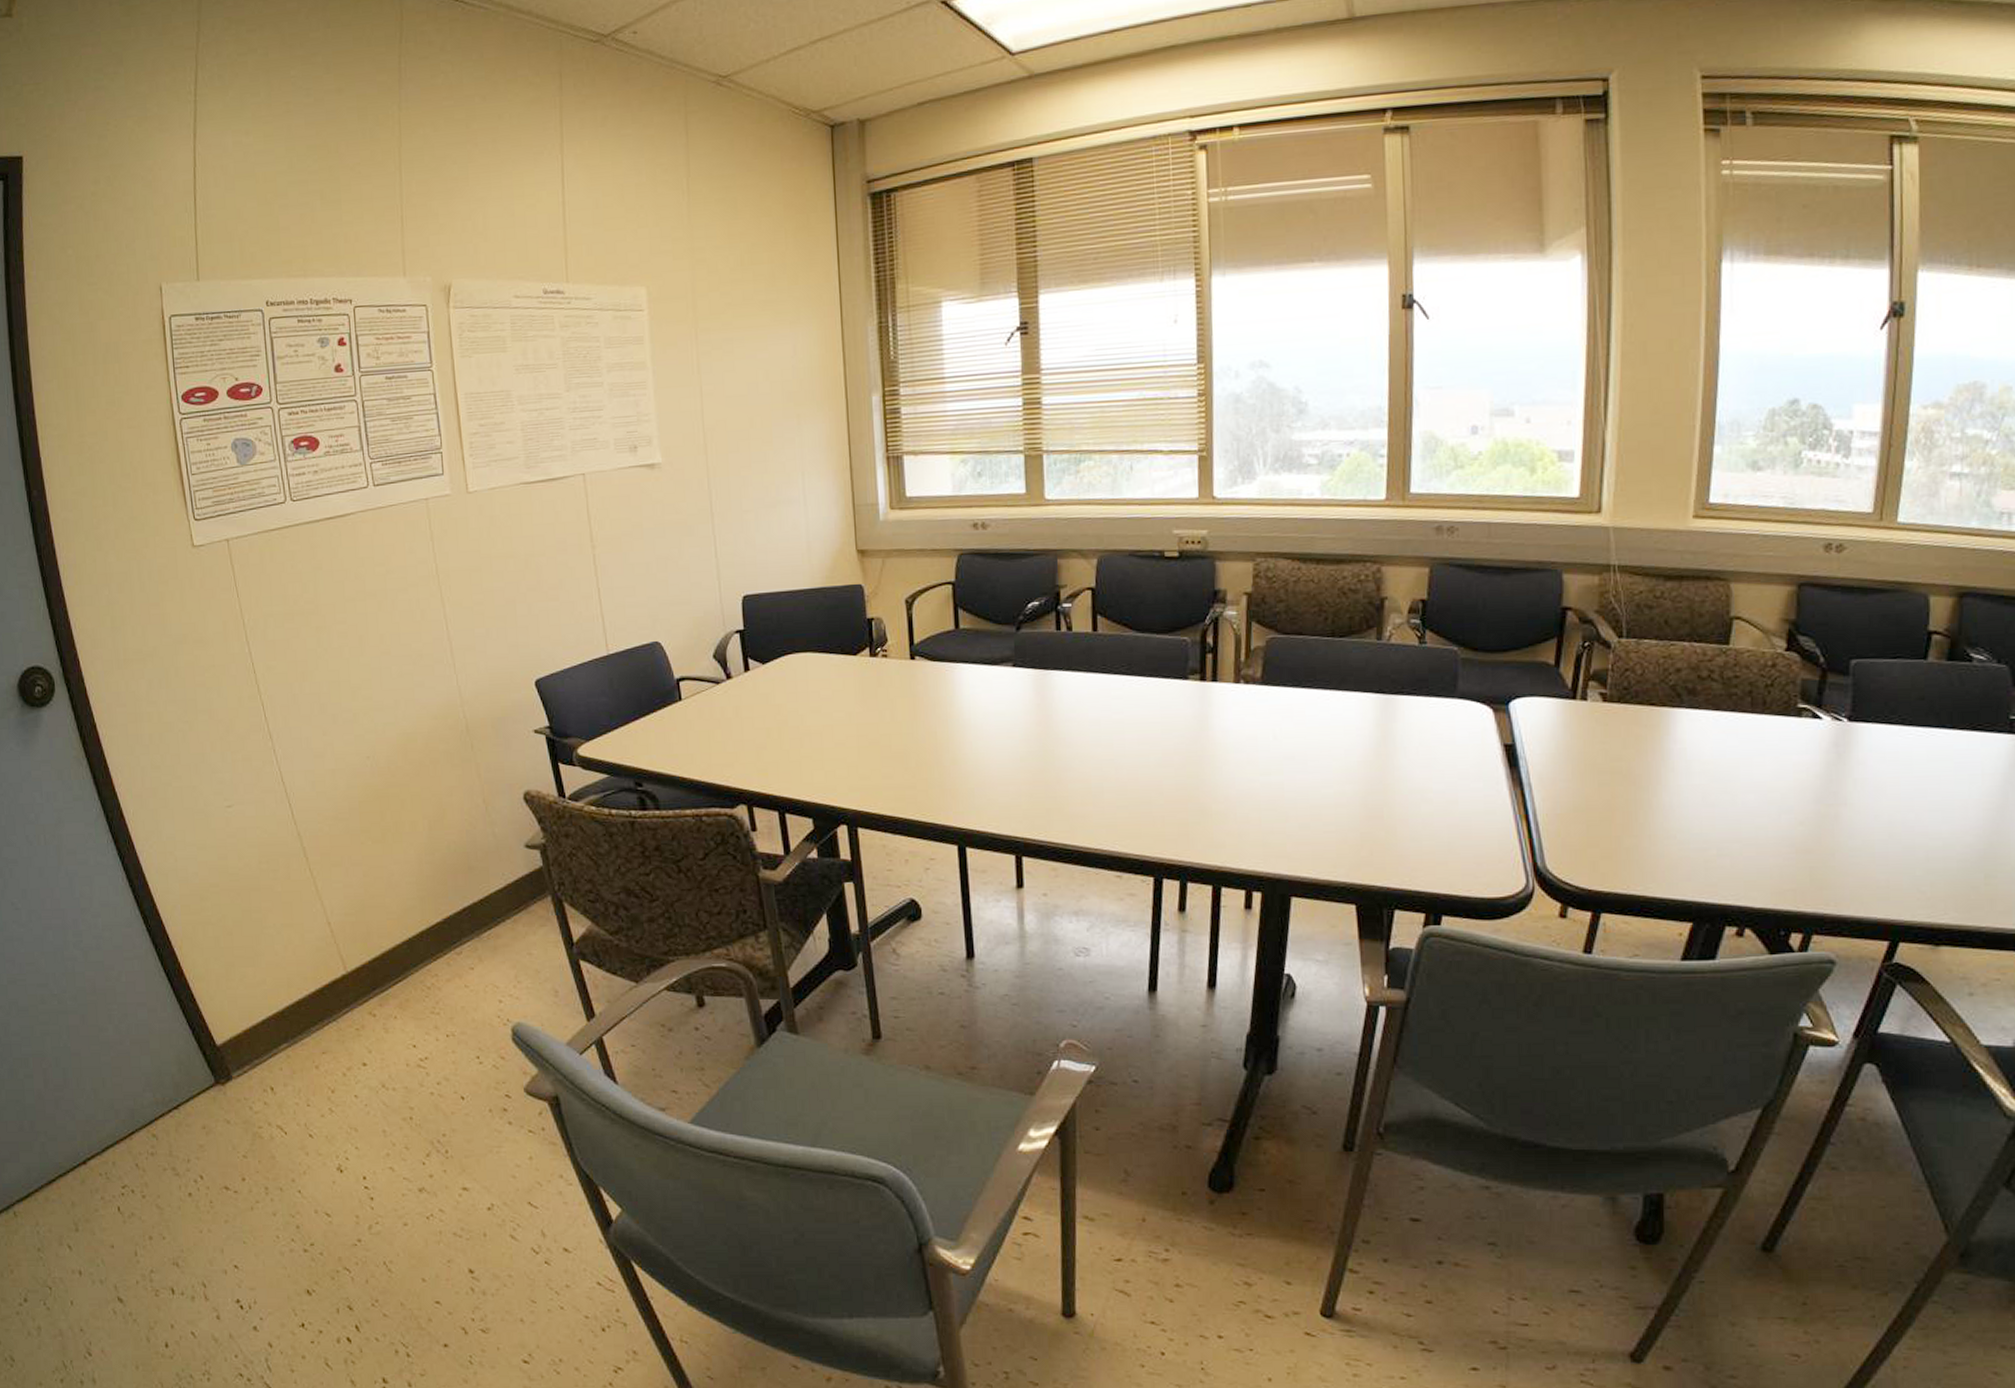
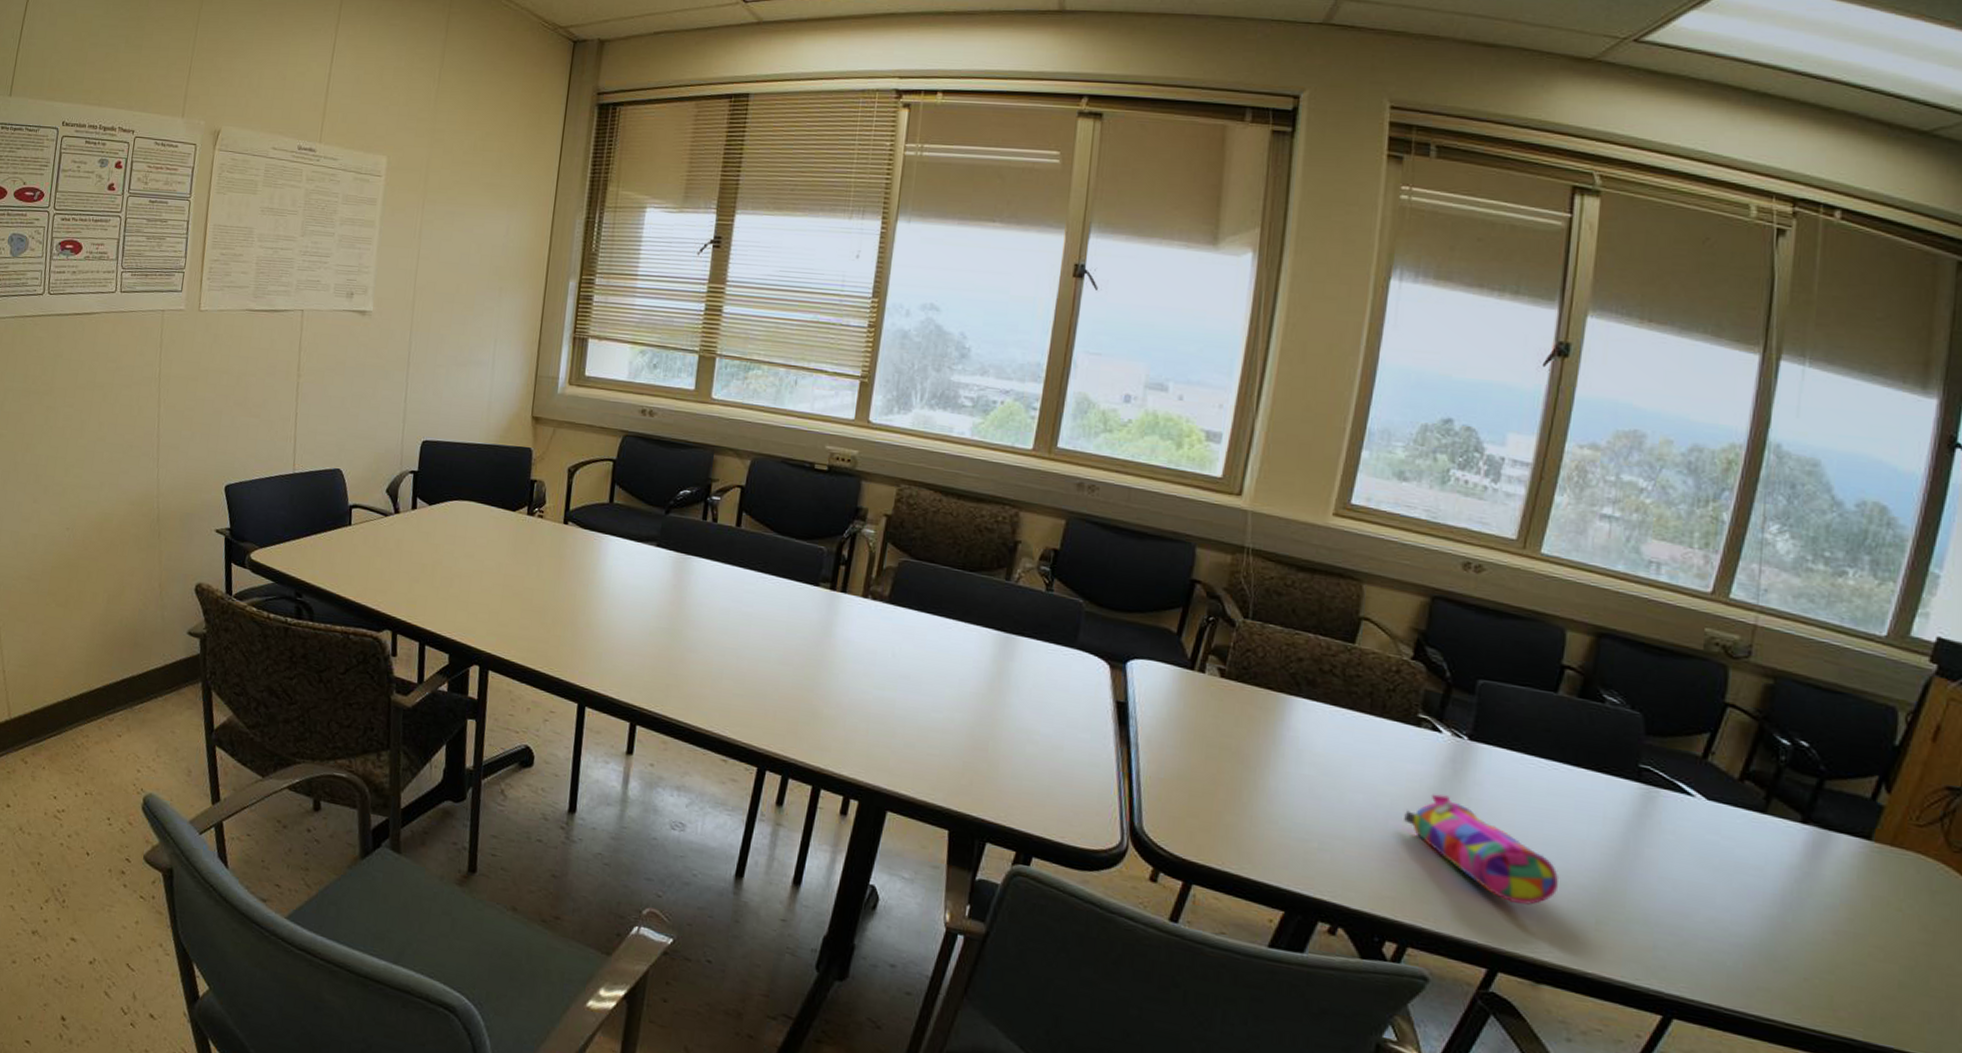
pencil case: none [1796,780,1947,874] -> present [1404,794,1560,905]

